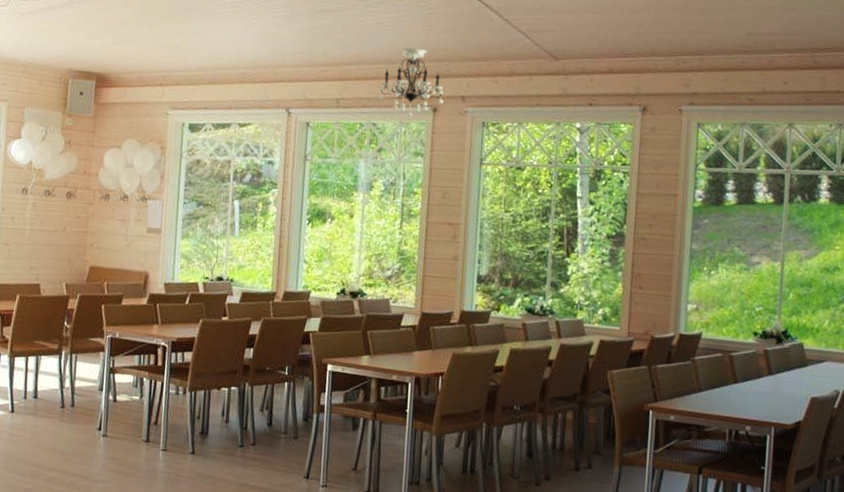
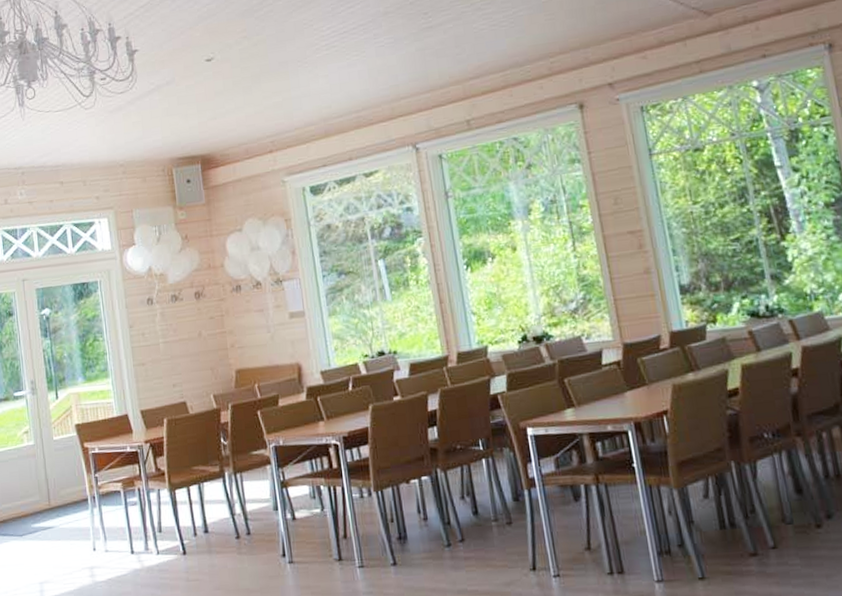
chandelier: present [378,47,444,117] -> none [511,41,589,121]

